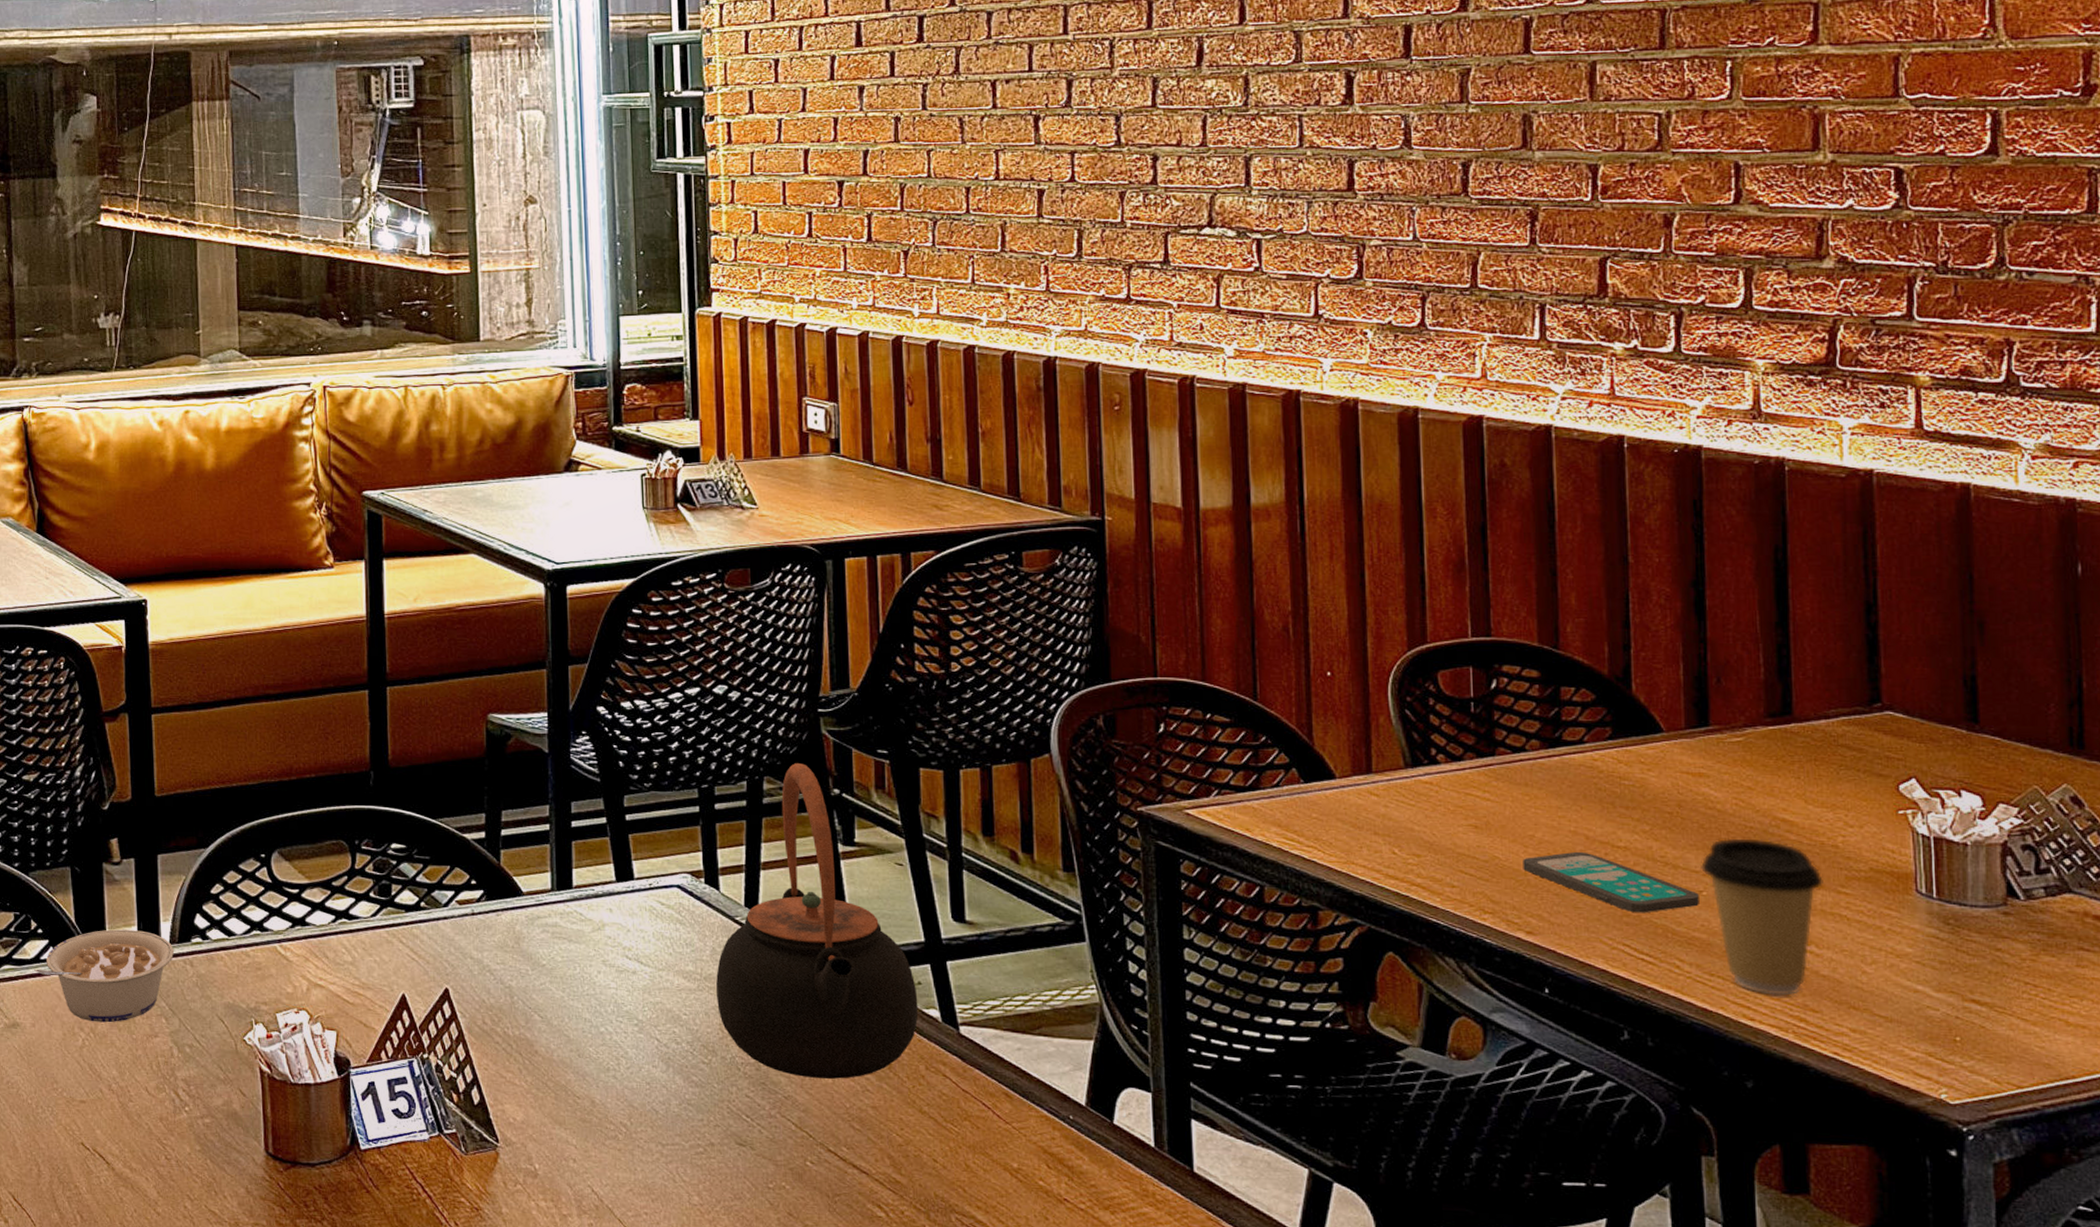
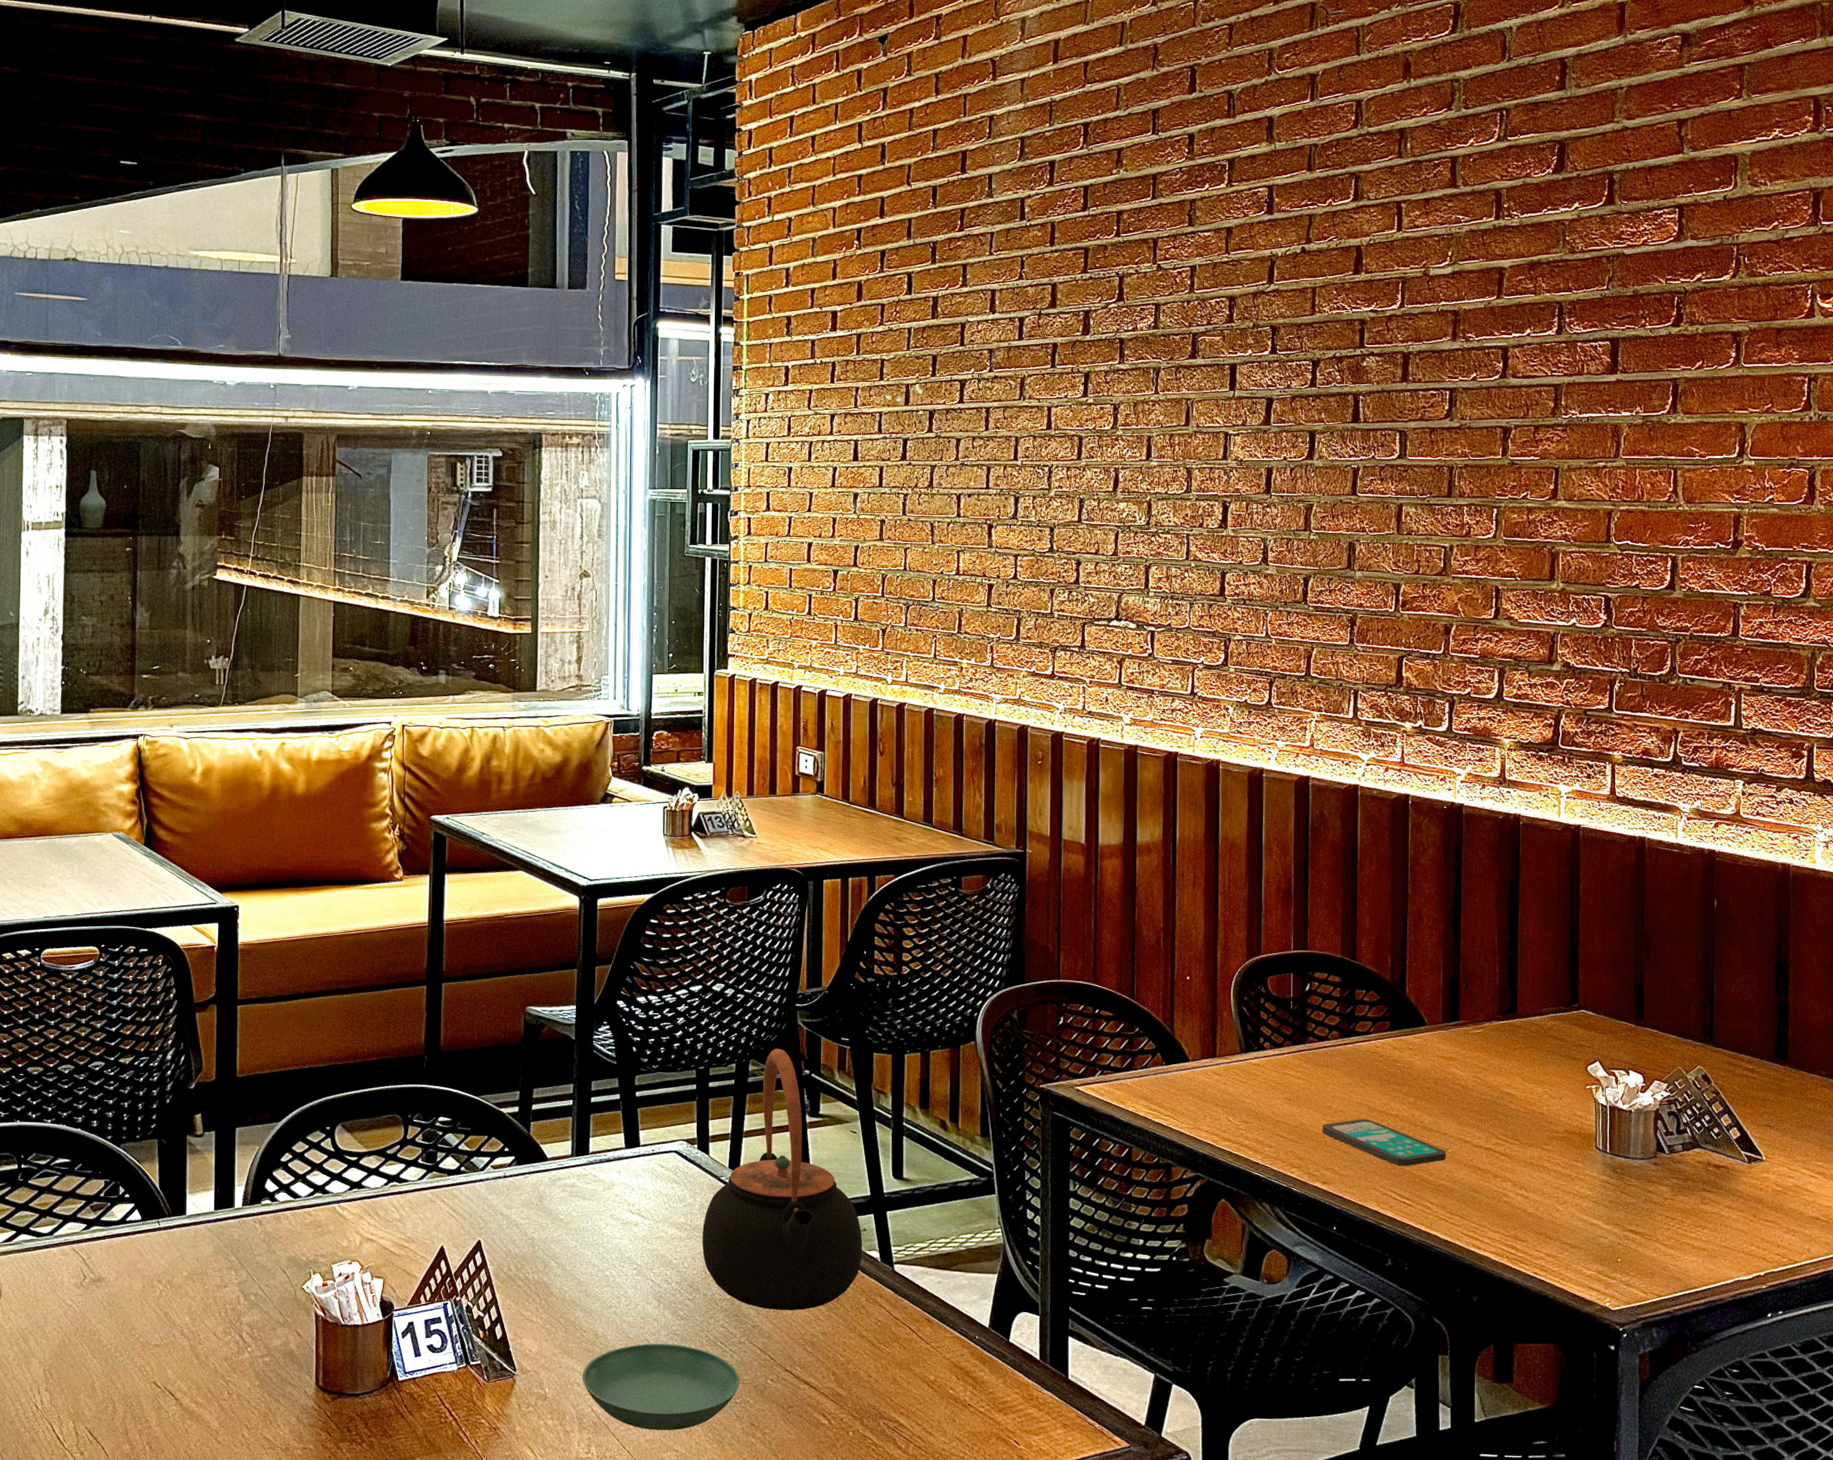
legume: present [34,929,175,1023] -> none [120,1193,246,1276]
saucer: none [578,1114,773,1219] -> present [582,1343,740,1431]
coffee cup: present [1701,838,1823,996] -> none [1448,1107,1533,1229]

